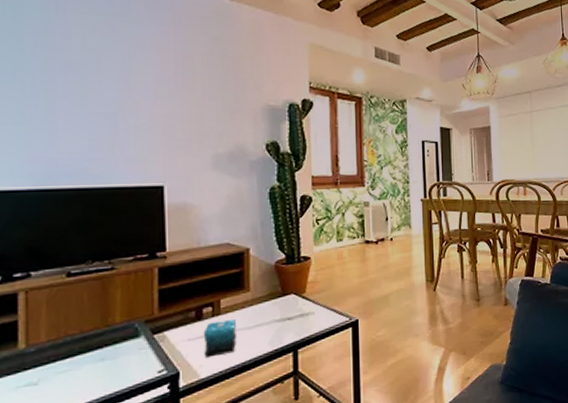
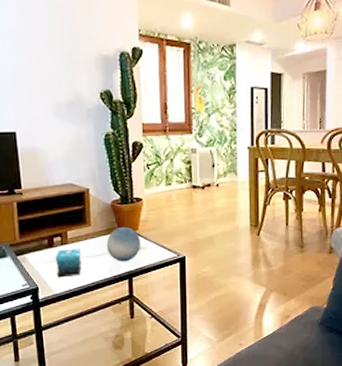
decorative ball: none [267,290,309,332] -> present [106,227,141,262]

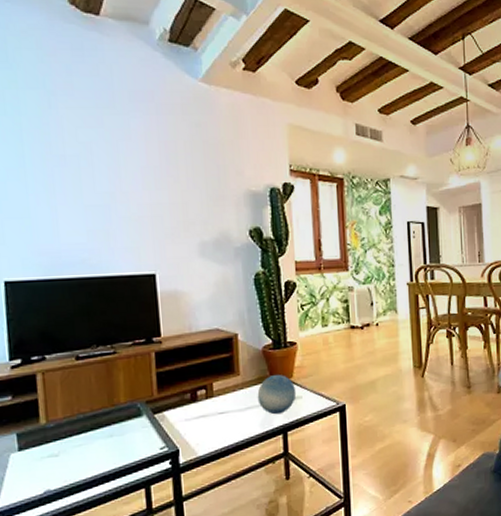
candle: present [55,248,82,278] -> none [198,401,229,437]

